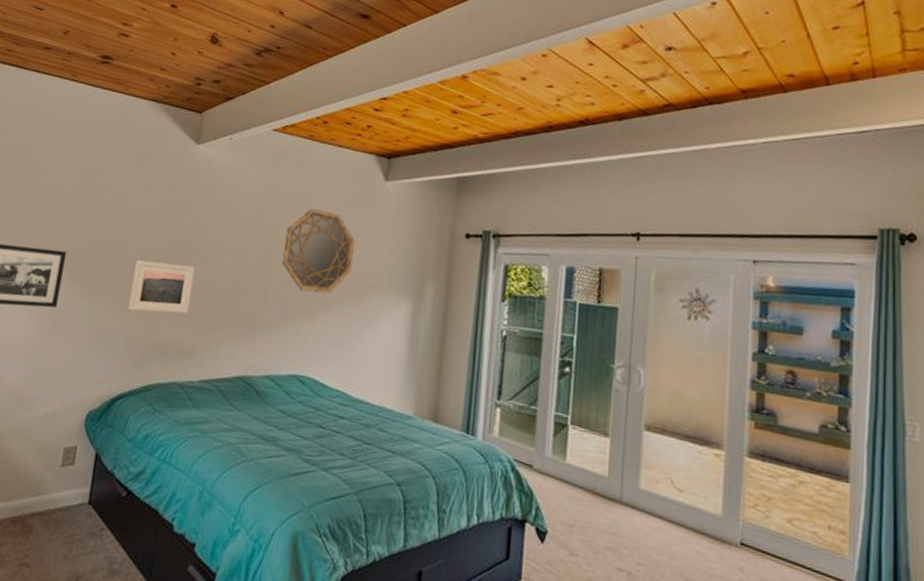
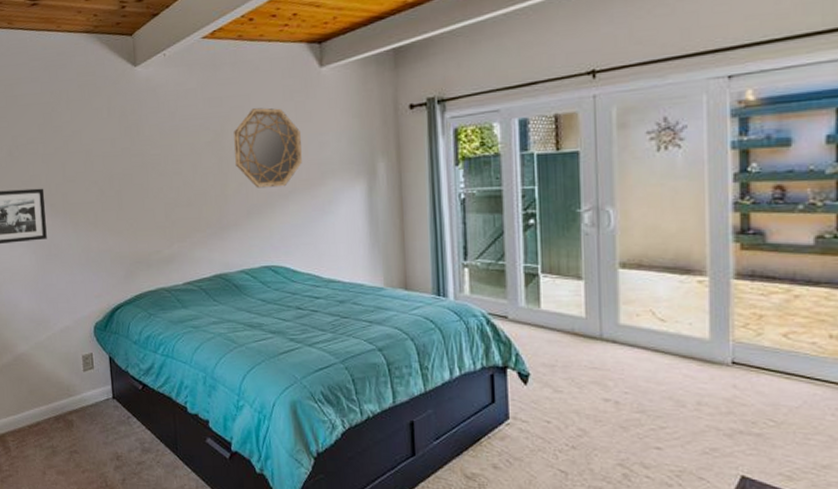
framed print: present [127,260,195,314] -> none [104,182,161,232]

